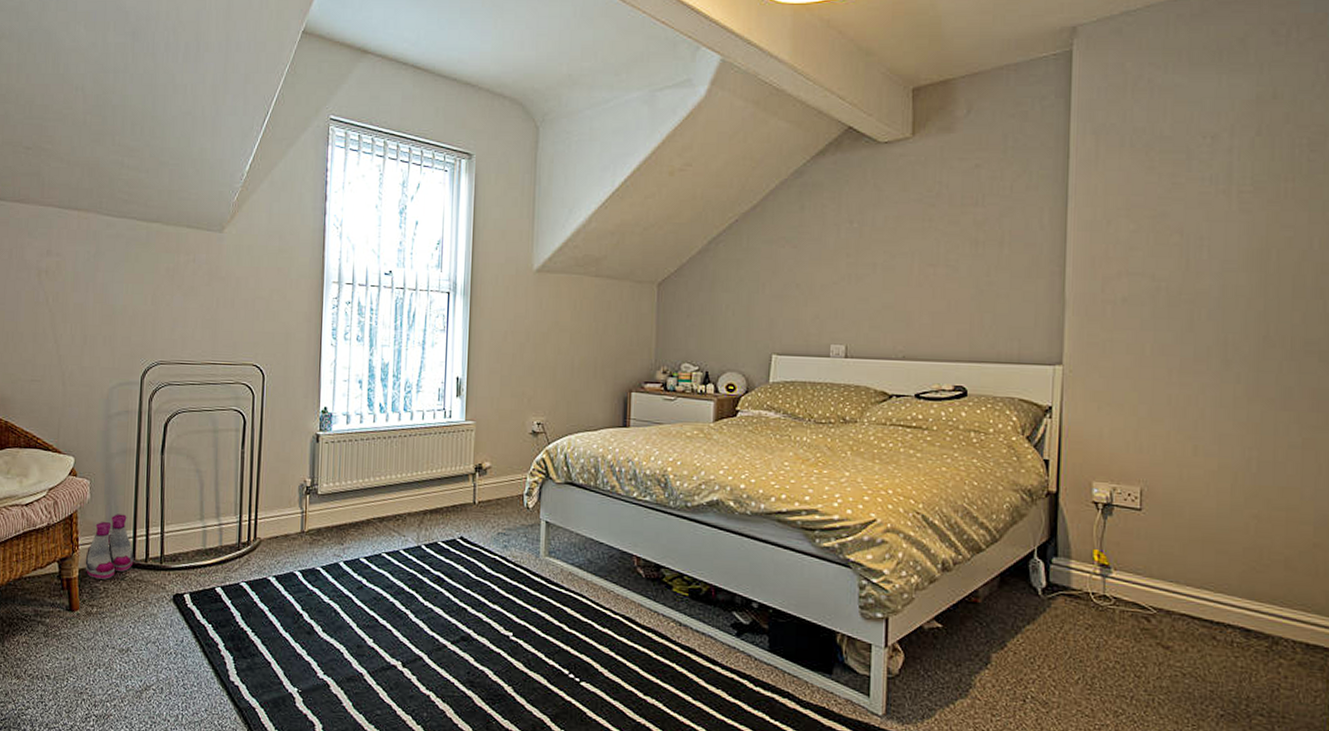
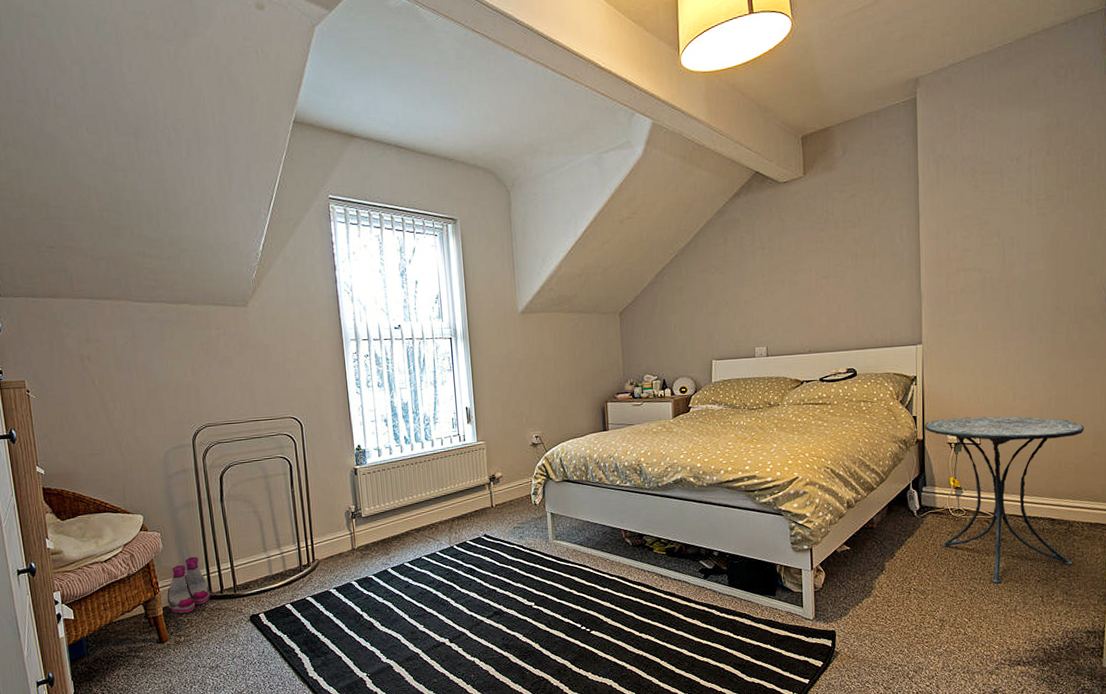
side table: none [1059,468,1302,709] -> present [924,416,1085,584]

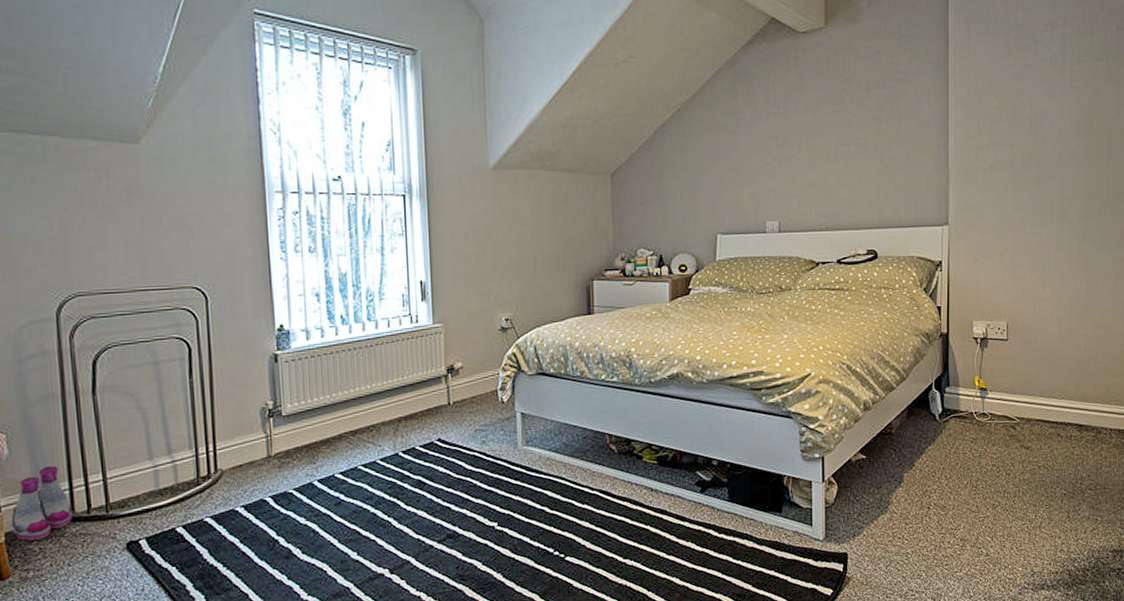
side table: present [924,416,1085,584] -> none [949,309,1115,497]

